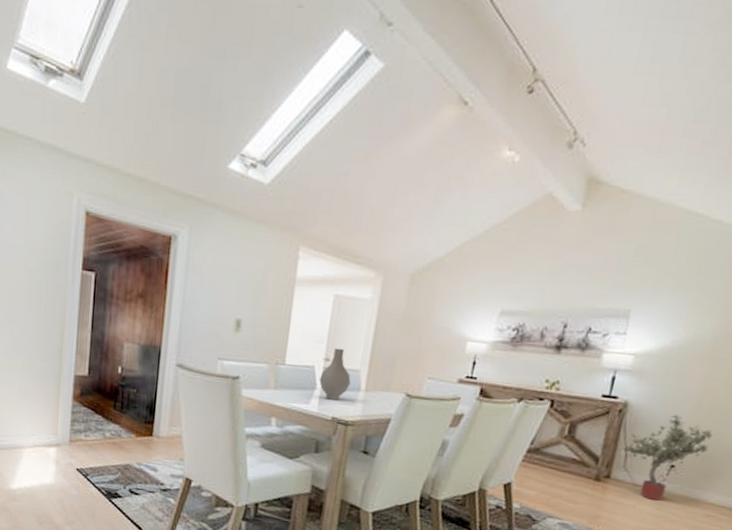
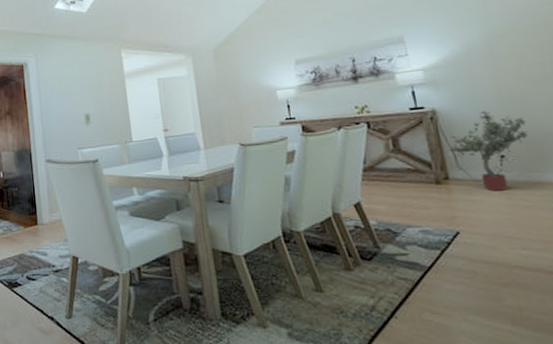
vase: present [319,347,351,401] -> none [163,118,191,163]

